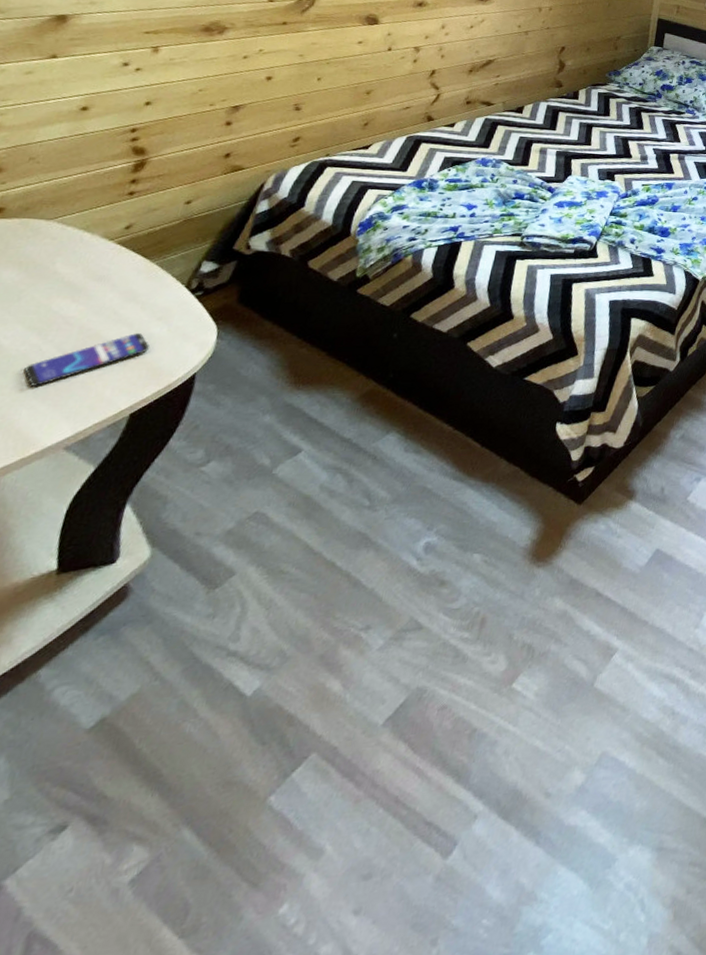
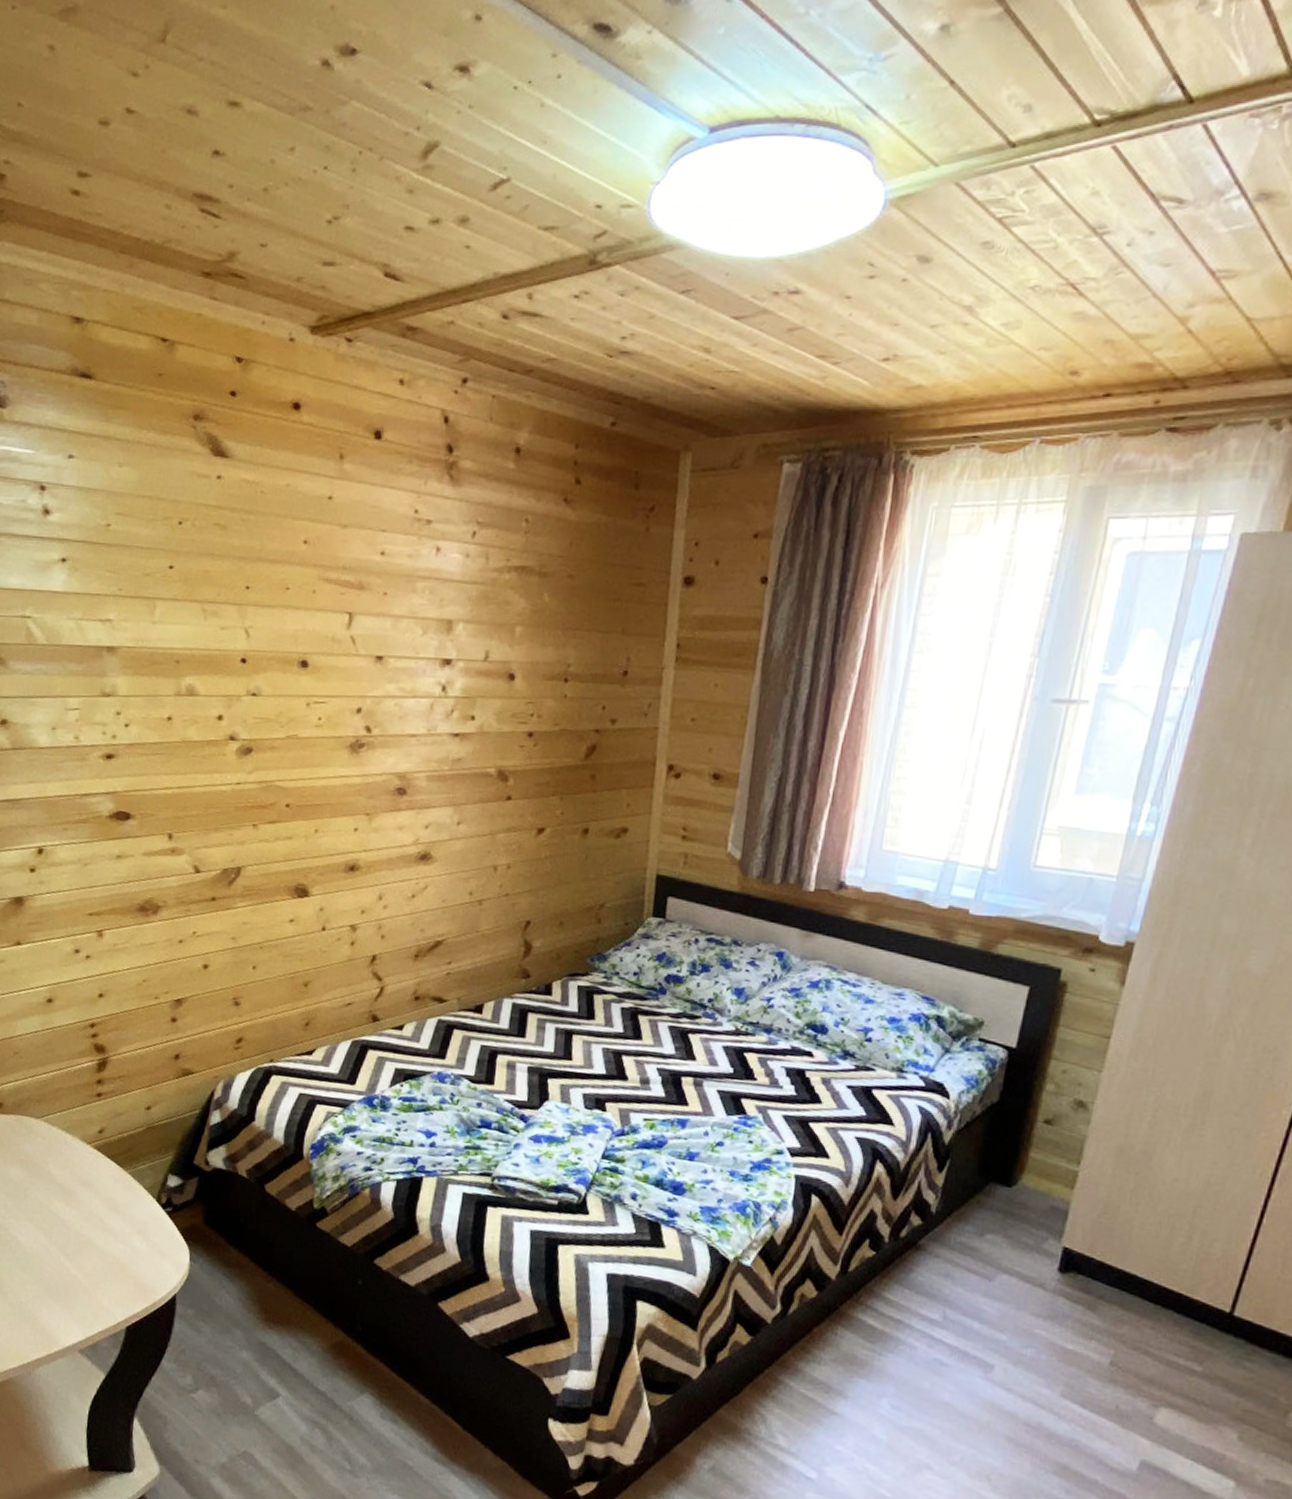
smartphone: present [24,333,150,386] -> none [39,1244,134,1286]

